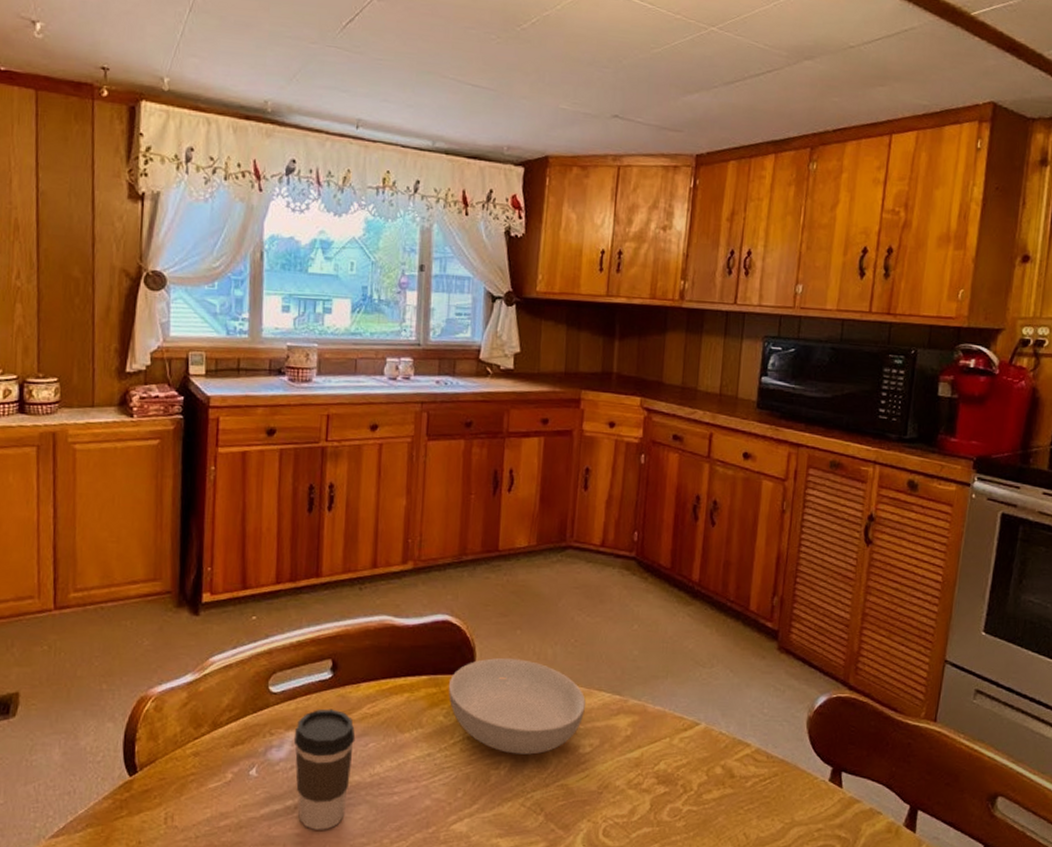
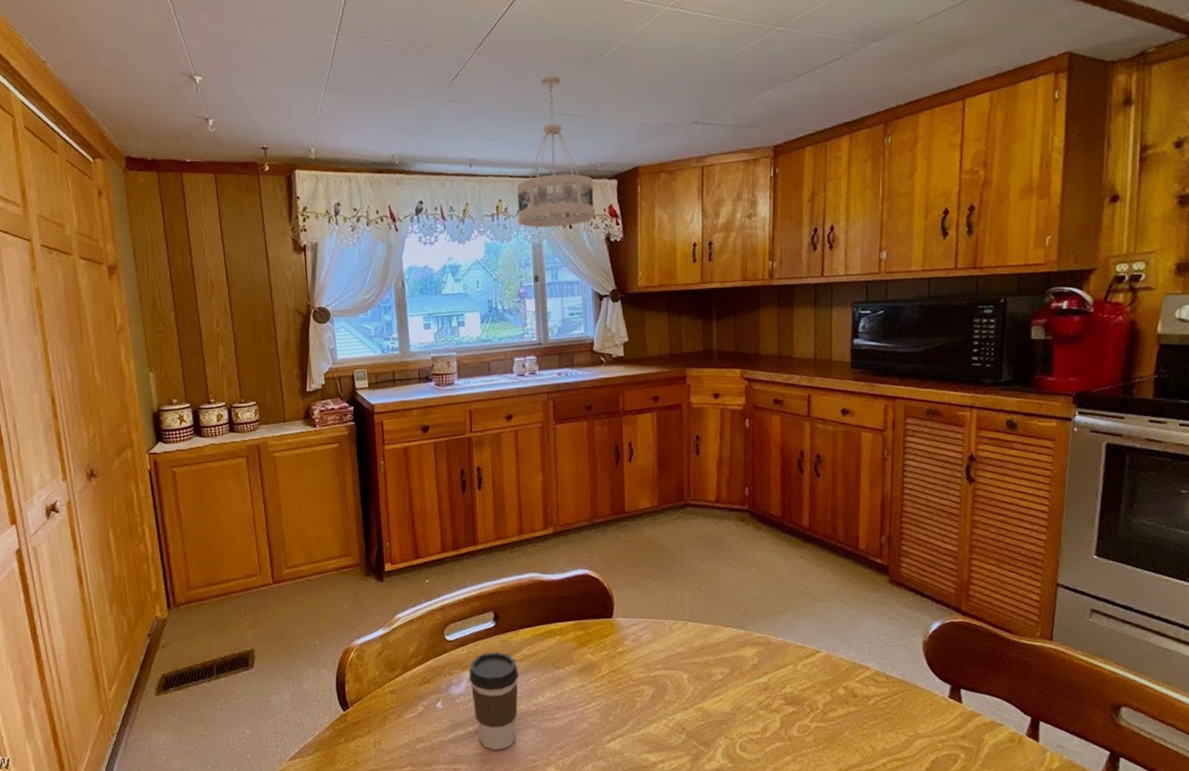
ceiling light fixture: none [406,38,498,212] -> present [516,76,595,228]
serving bowl: present [448,658,586,755] -> none [592,603,714,683]

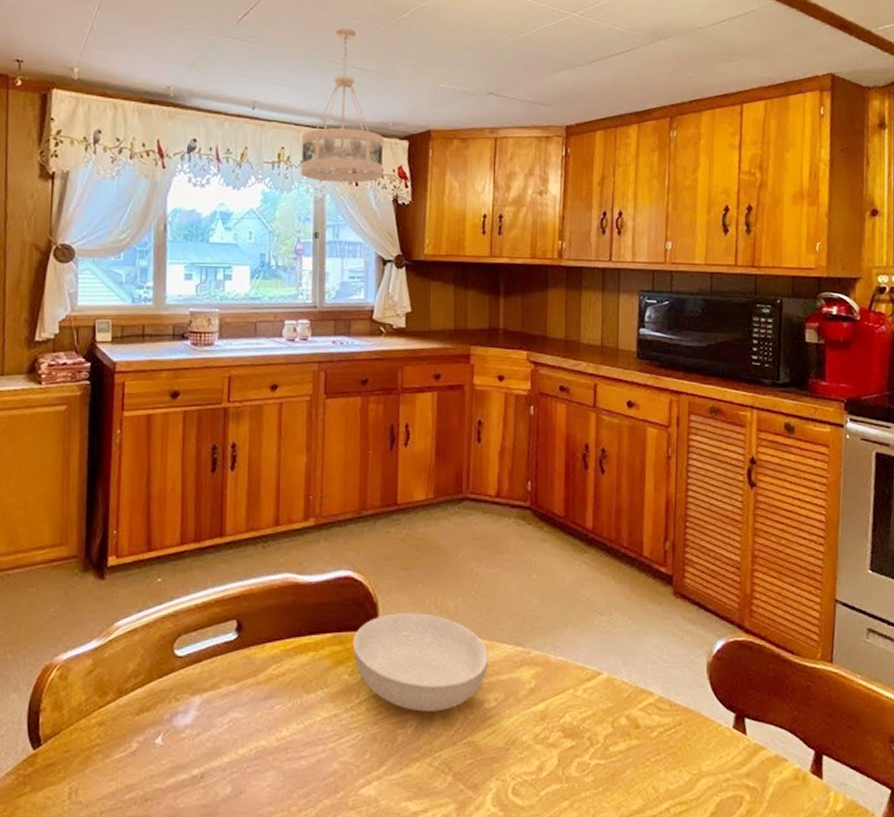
coffee cup: present [469,652,519,750] -> none [200,671,262,800]
serving bowl: none [592,603,714,683] -> present [352,613,488,712]

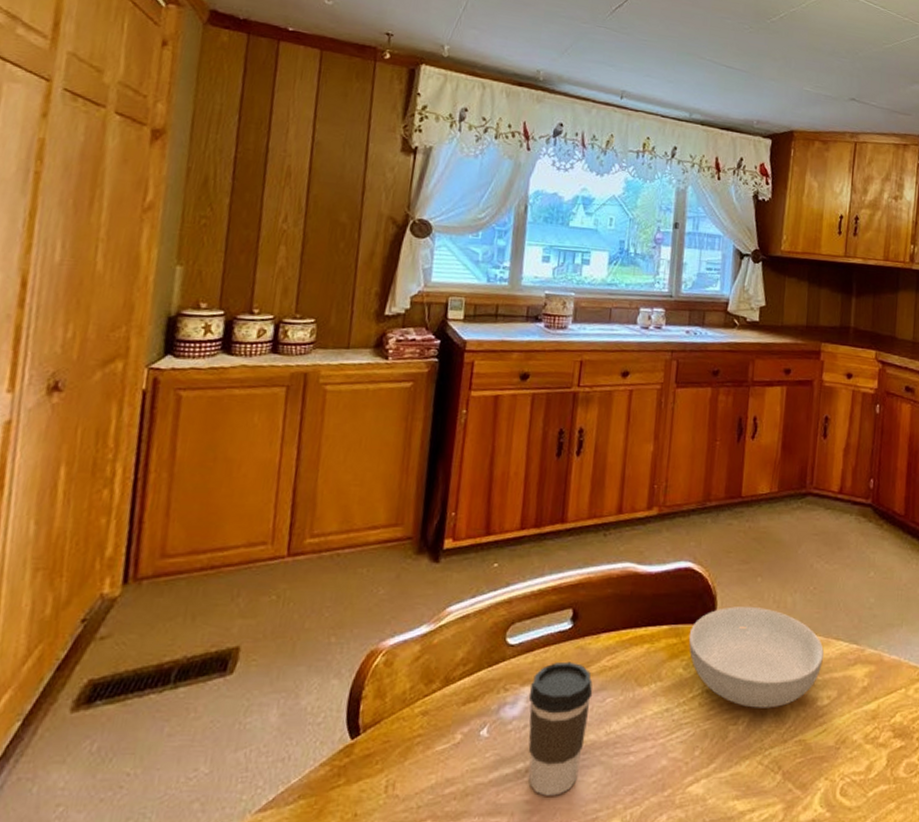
coffee cup: none [200,671,262,800] -> present [528,661,593,796]
ceiling light fixture: present [300,28,384,183] -> none [664,26,748,177]

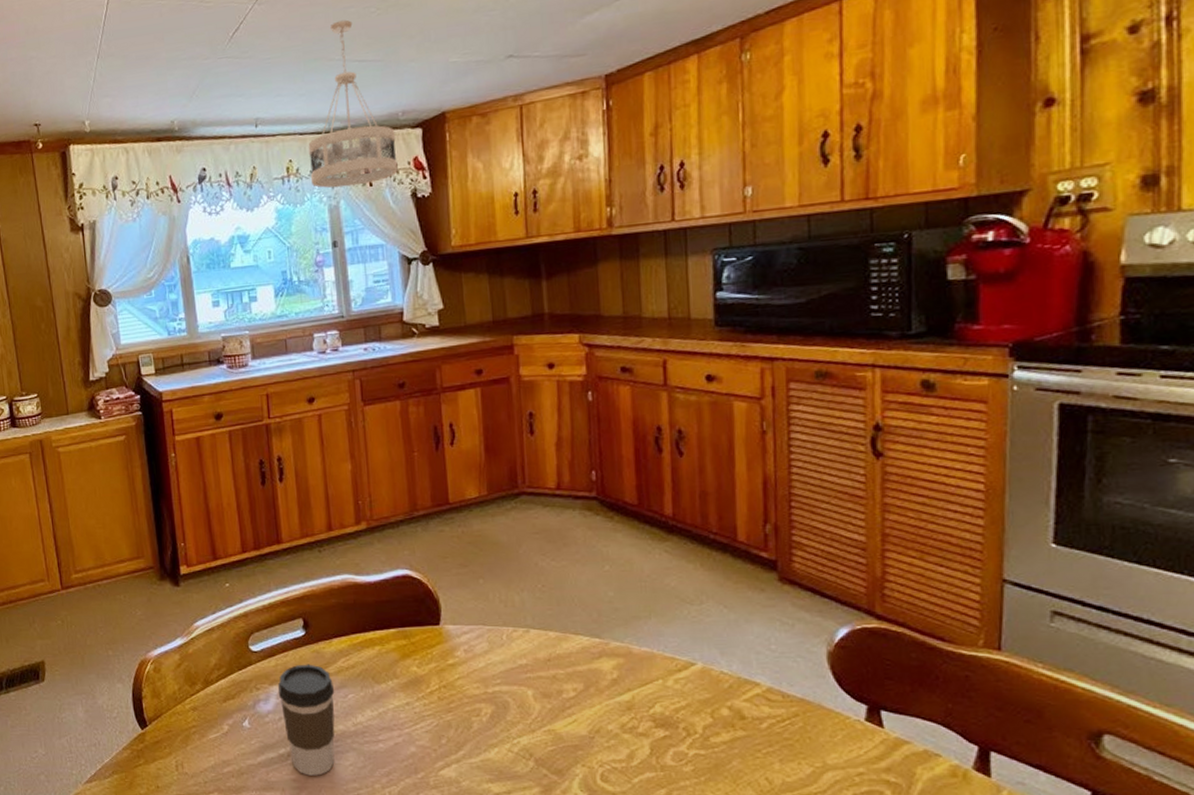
ceiling light fixture: none [664,26,748,177] -> present [308,19,398,188]
serving bowl: present [688,606,824,708] -> none [417,608,563,701]

